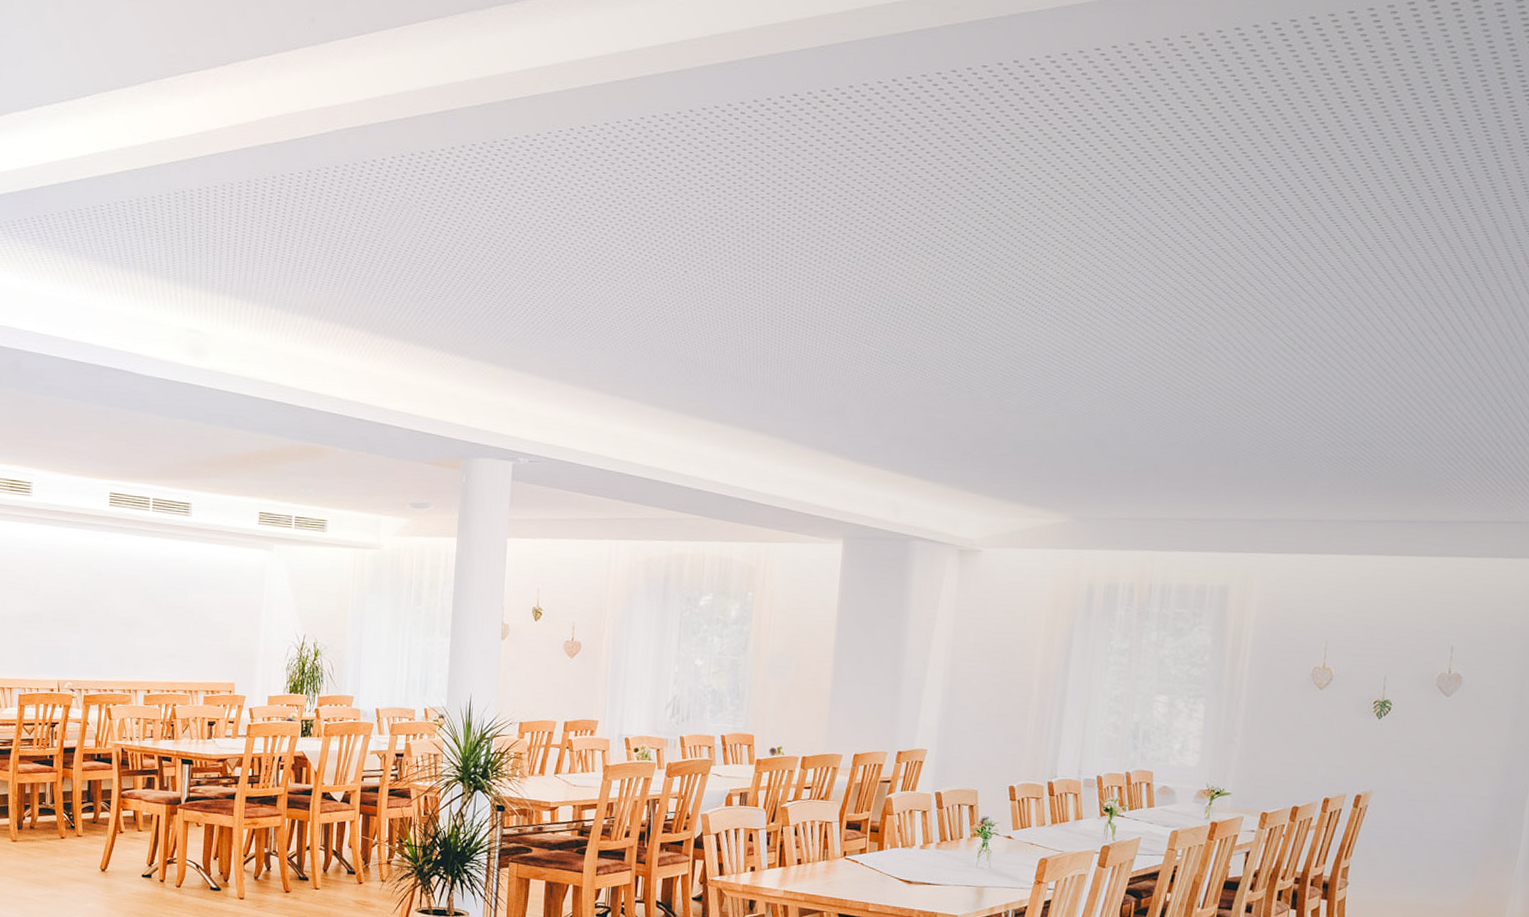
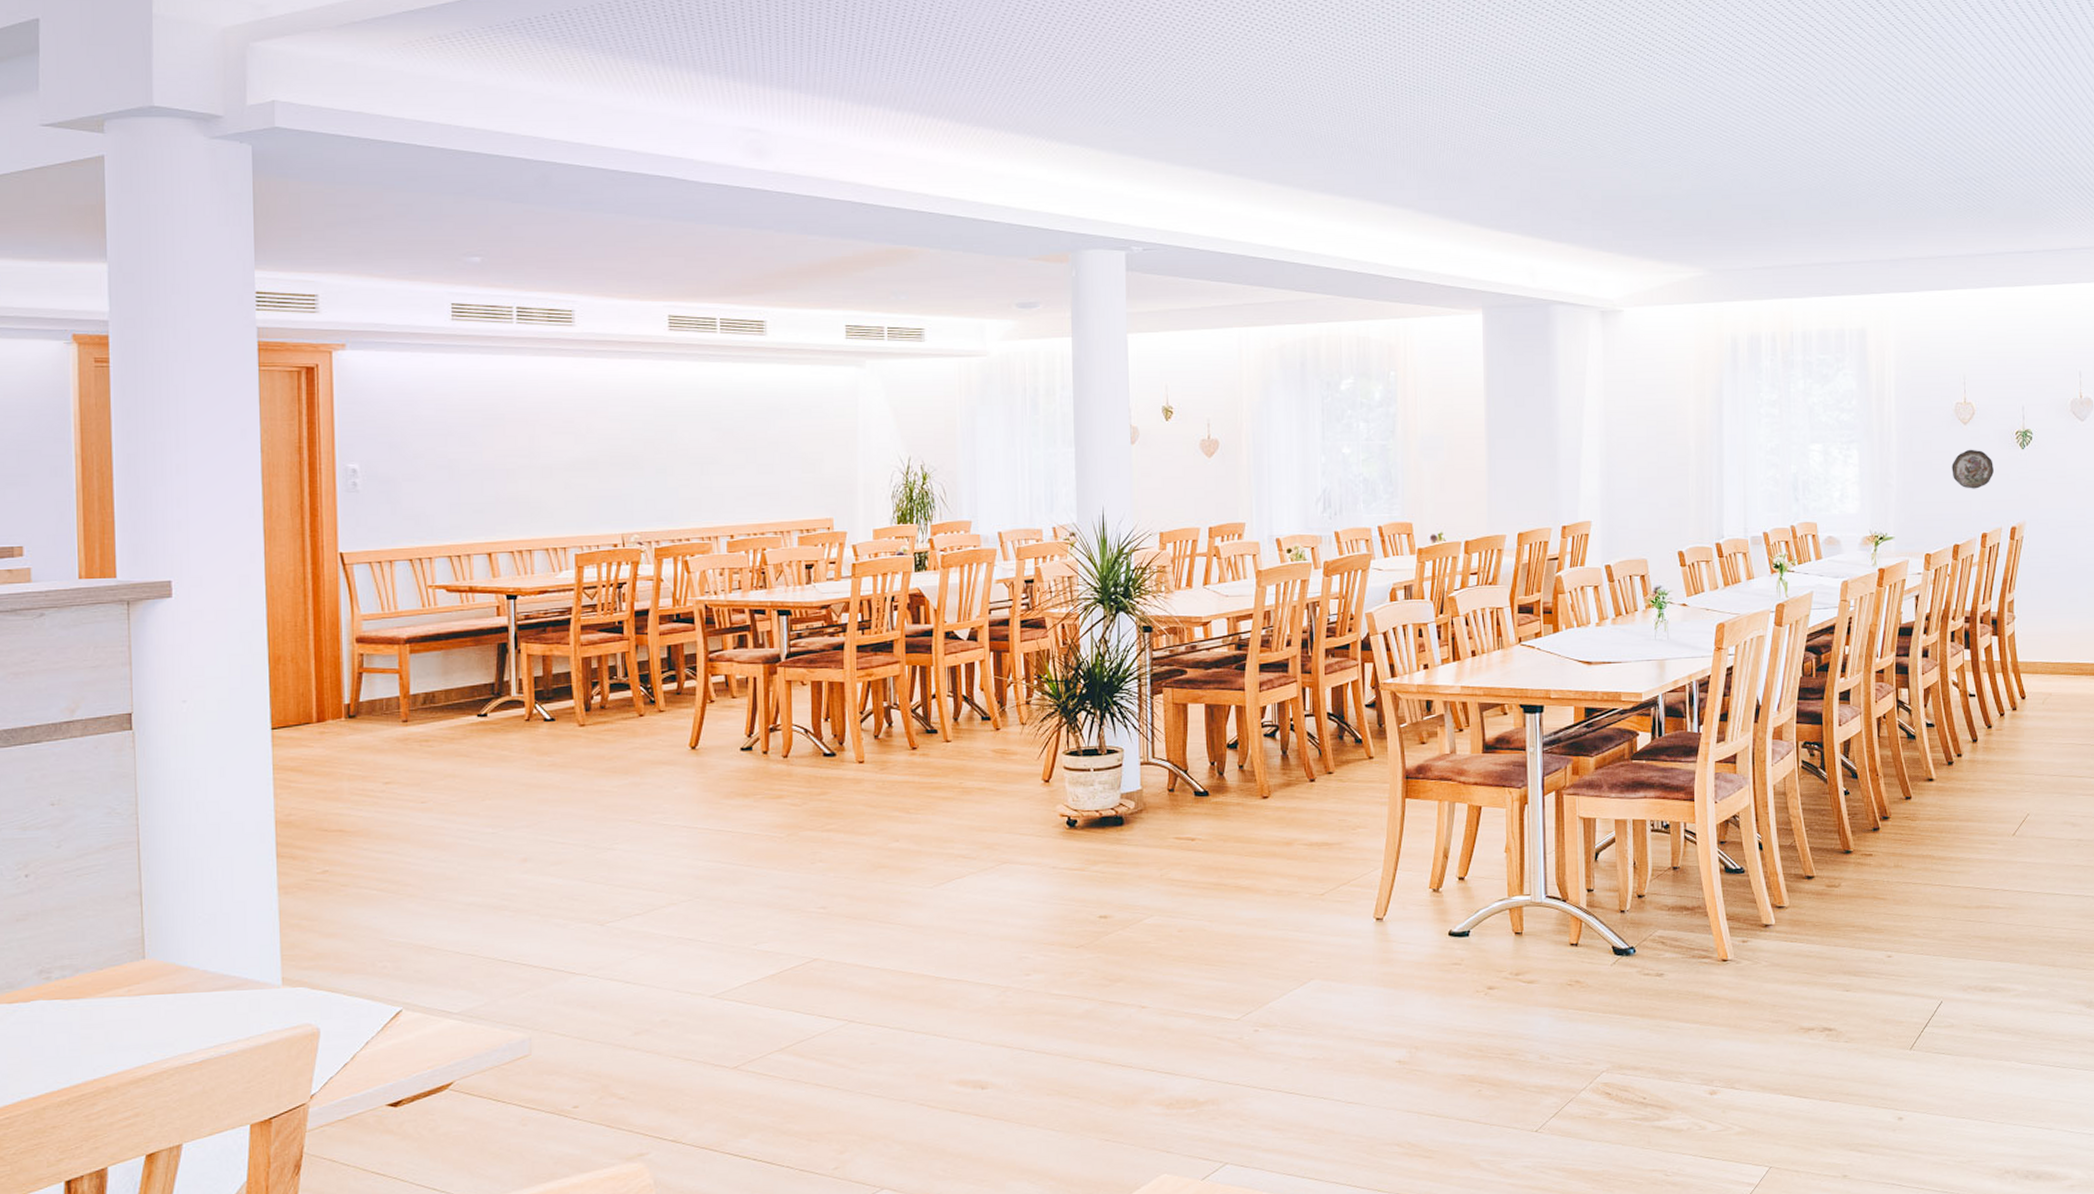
decorative plate: none [1300,714,1346,754] -> present [1951,449,1994,489]

